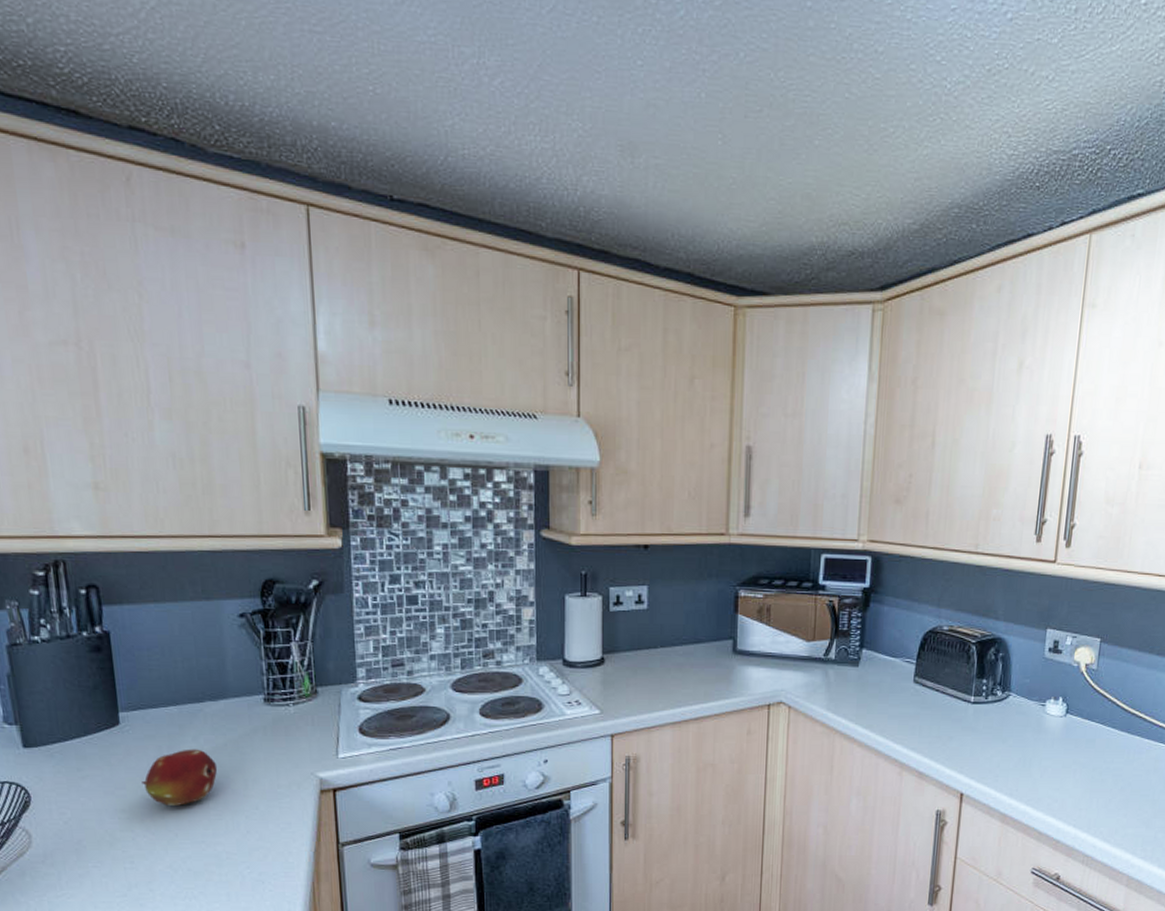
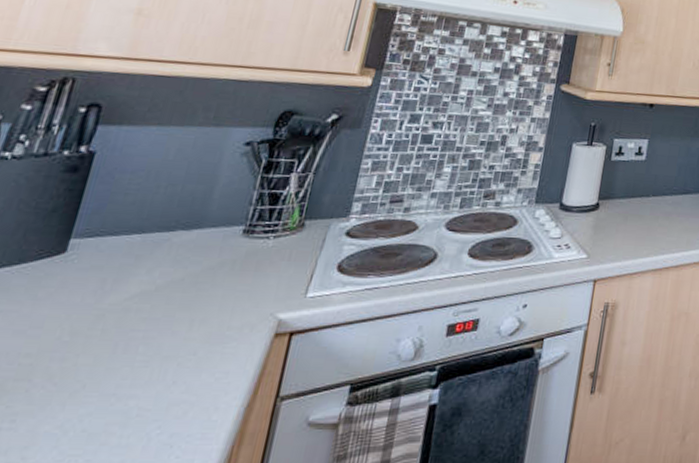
fruit: present [142,749,218,806] -> none [65,282,165,349]

